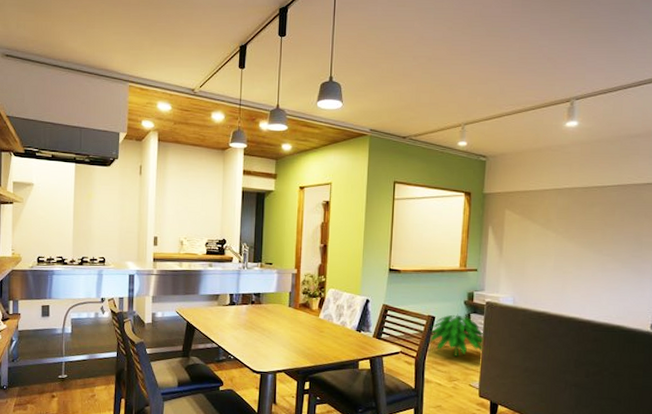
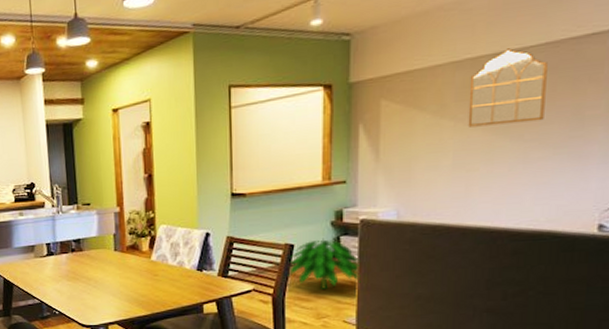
mirror: none [565,185,619,241] -> present [468,48,548,127]

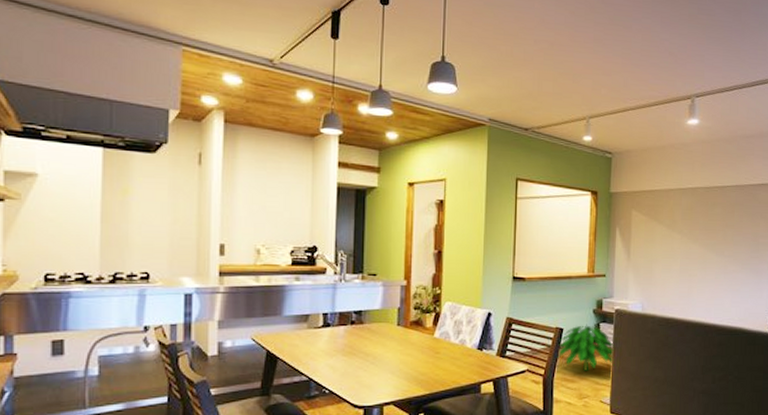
mirror: present [468,48,548,127] -> none [690,185,737,242]

